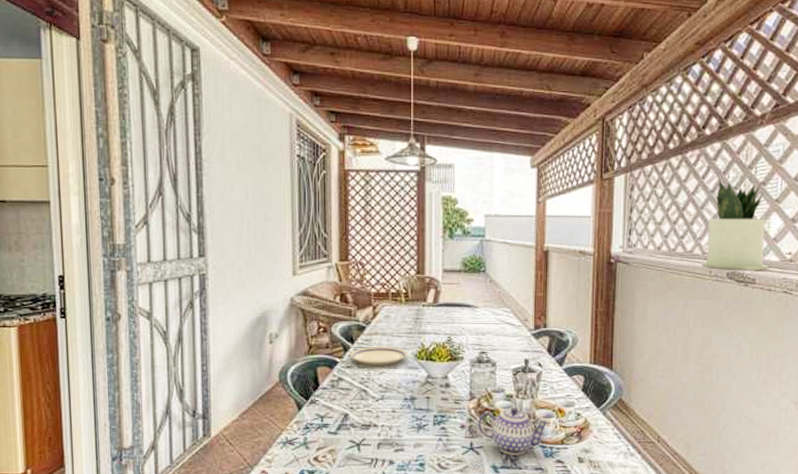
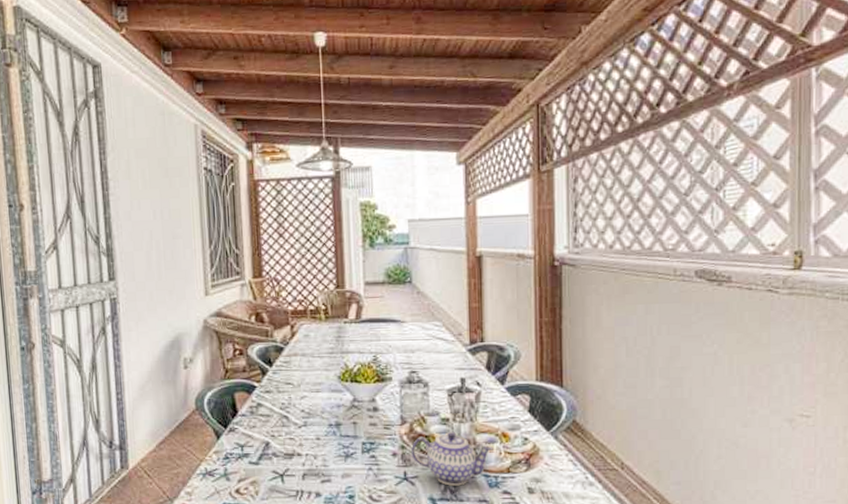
plate: present [350,346,408,366] -> none [269,368,331,390]
planter: present [701,180,769,272] -> none [662,161,747,269]

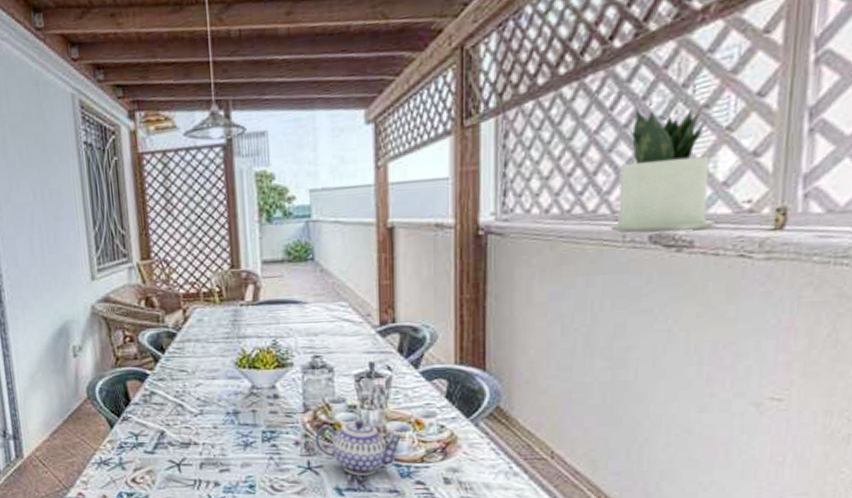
planter: none [662,161,747,269] -> present [609,102,715,234]

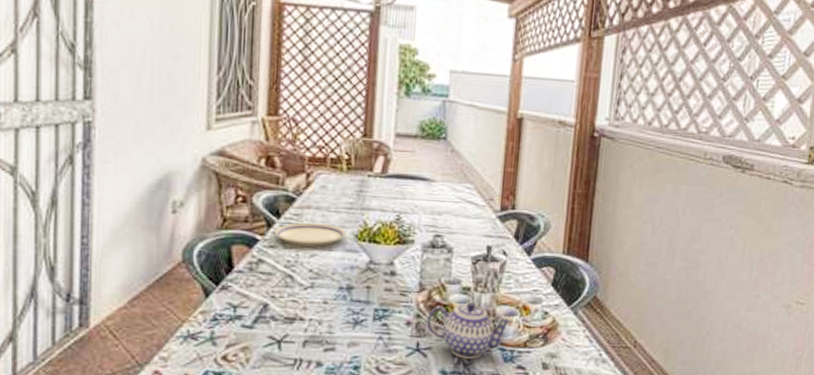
plate: none [161,354,227,377] -> present [275,222,347,247]
planter: present [609,102,715,234] -> none [695,50,774,157]

